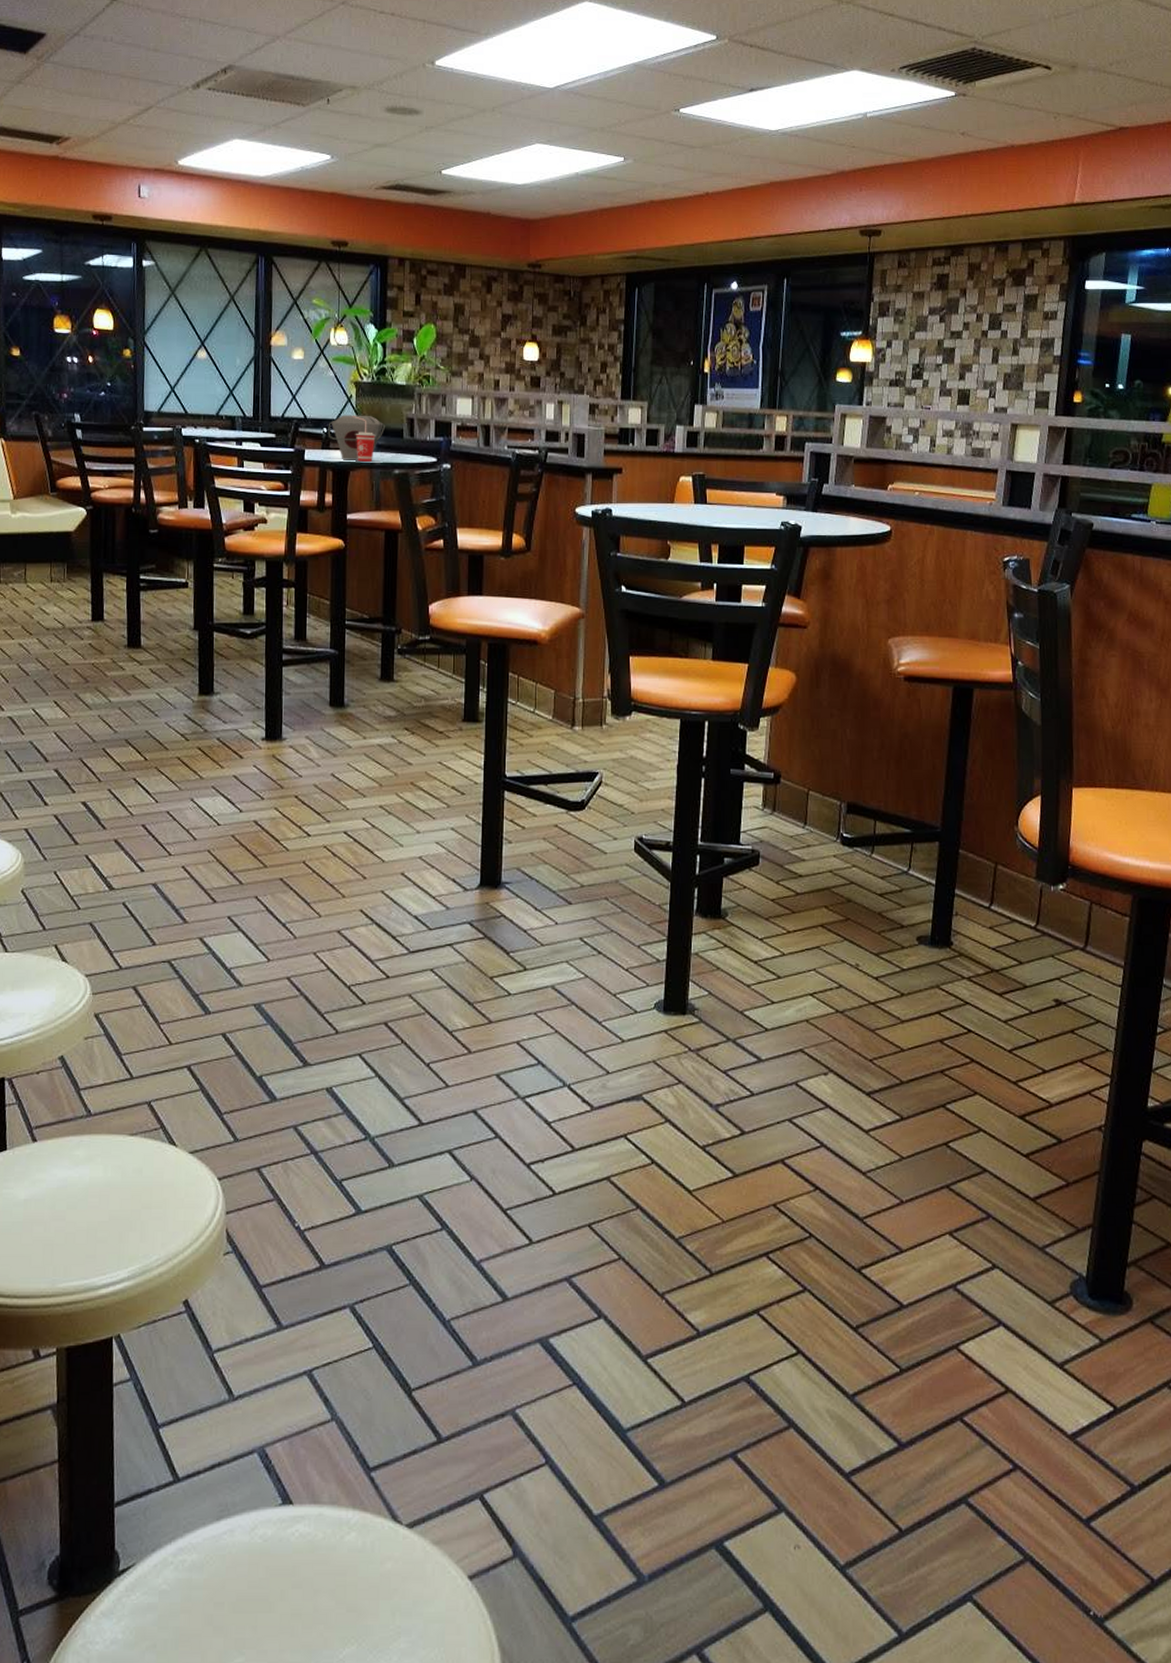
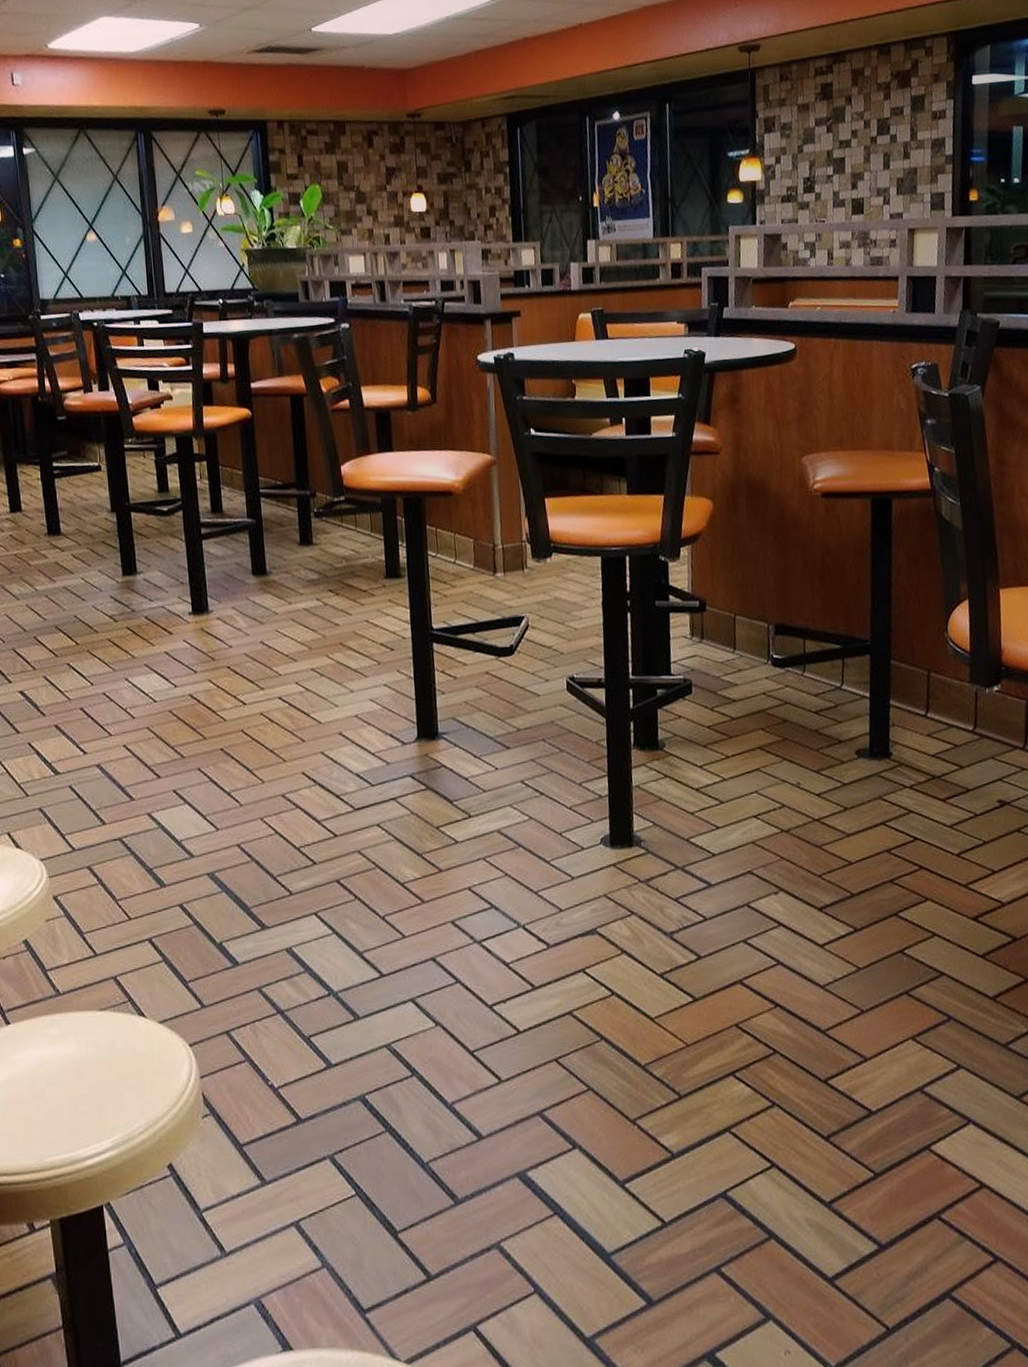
takeout container: present [328,415,386,460] -> none [223,282,281,329]
beverage cup: present [352,415,376,462] -> none [246,283,272,330]

